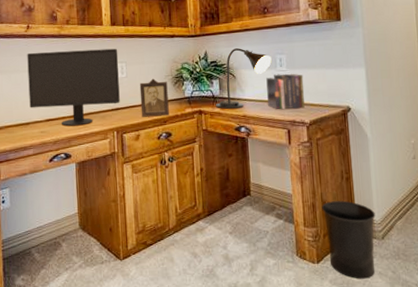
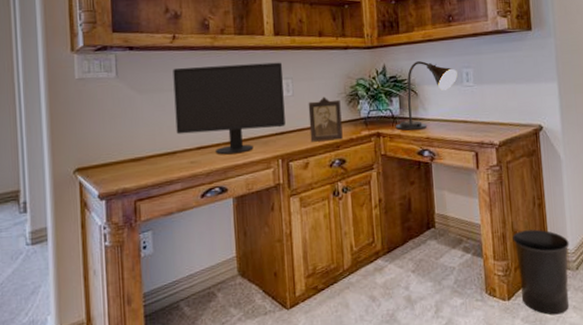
books: present [266,73,305,110] -> none [451,89,494,131]

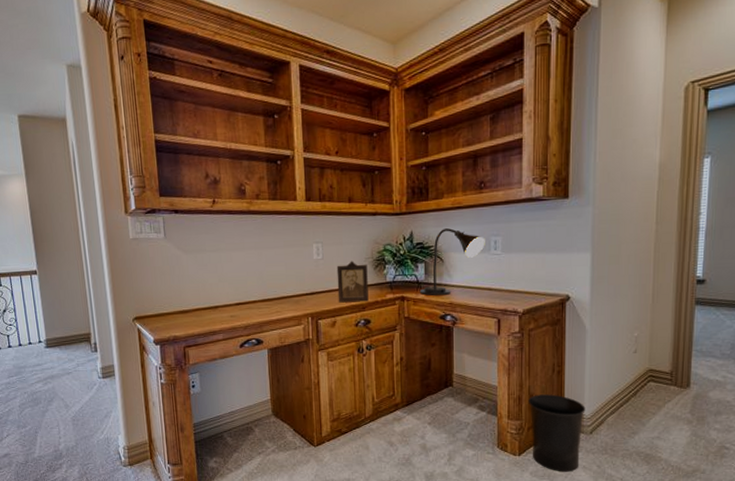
computer monitor: present [173,62,286,155] -> none [213,227,315,311]

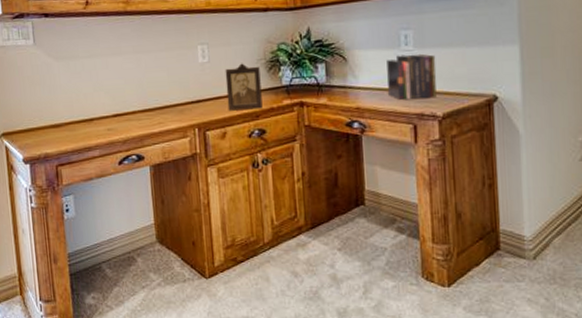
desk lamp: present [419,228,485,297] -> none [320,23,394,101]
books: none [477,257,520,298] -> present [387,53,437,101]
waste bin: present [528,394,586,472] -> none [456,212,526,306]

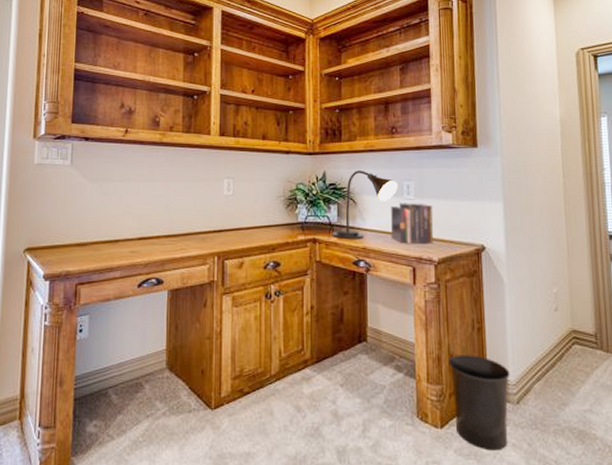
photo frame: present [225,63,263,111] -> none [247,198,279,242]
desk lamp: none [320,23,394,101] -> present [331,171,398,240]
waste bin: none [456,212,526,306] -> present [448,355,510,451]

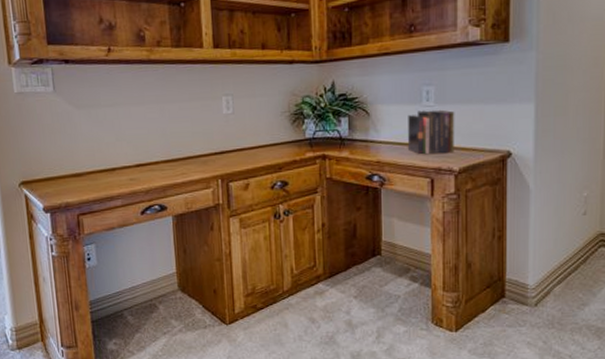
desk lamp: present [331,171,398,240] -> none [342,77,416,155]
waste bin: present [448,355,510,451] -> none [466,262,530,349]

